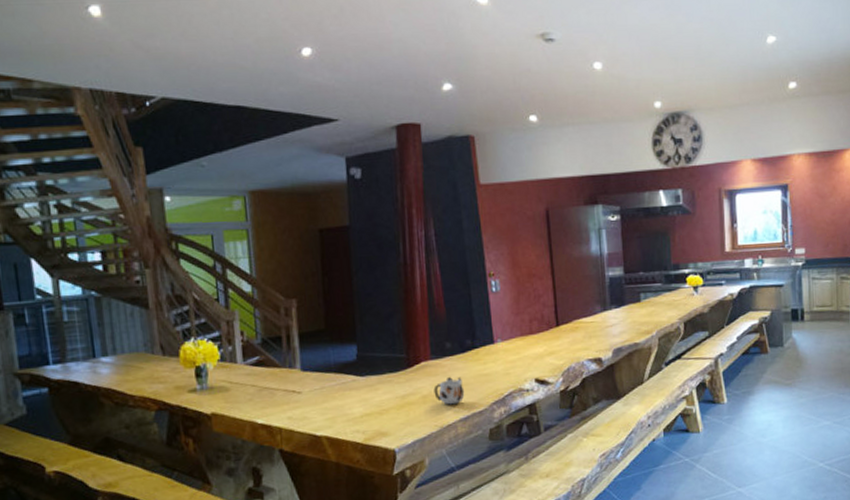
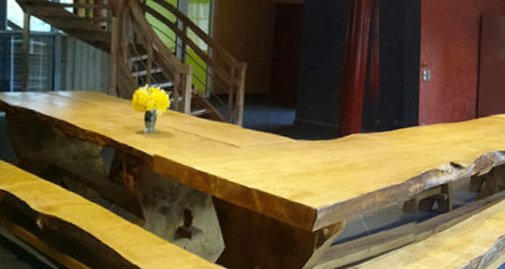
mug: present [433,376,465,405] -> none [359,151,387,176]

